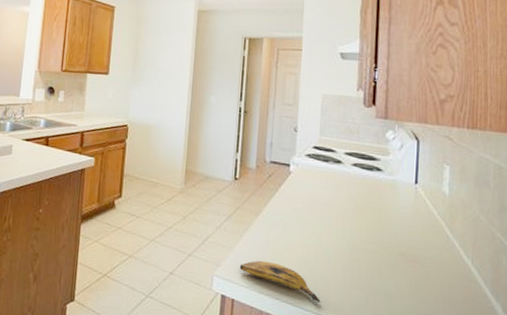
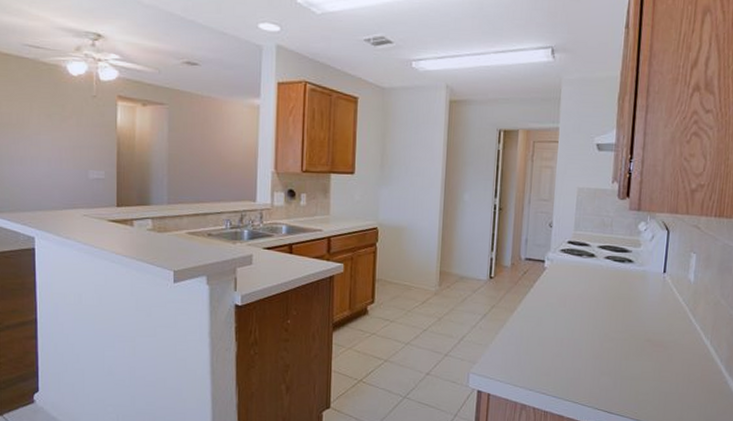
banana: present [239,260,322,304] -> none [495,355,573,391]

